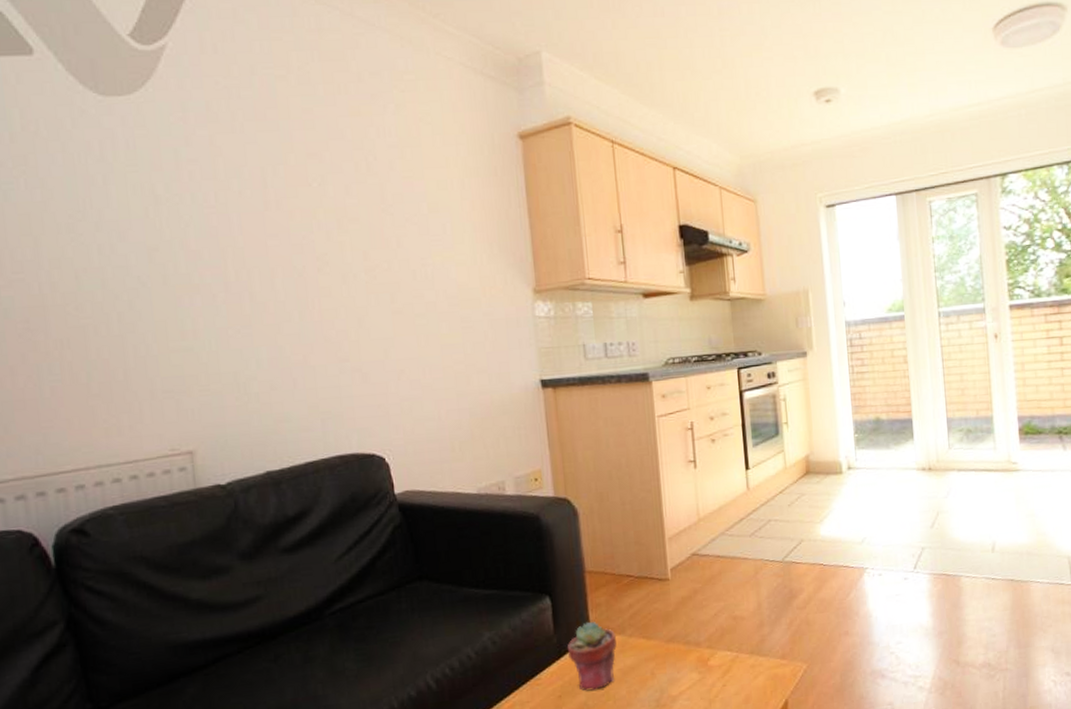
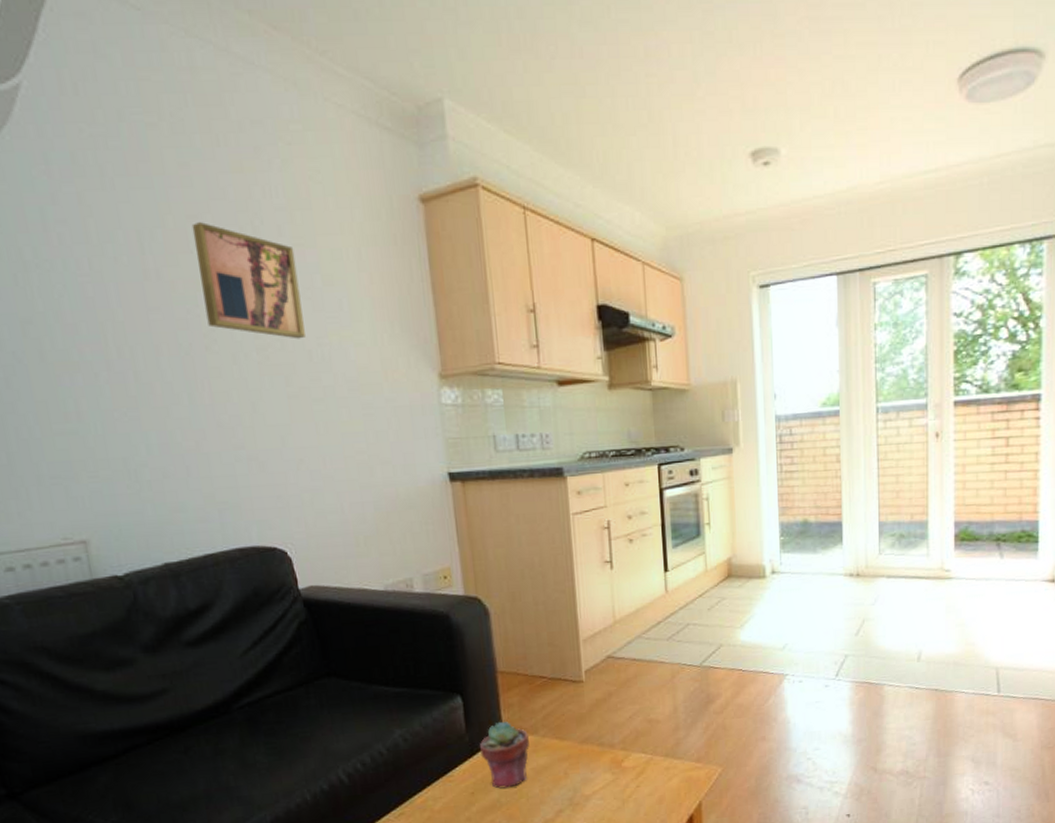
wall art: none [311,159,411,261] -> present [191,222,305,339]

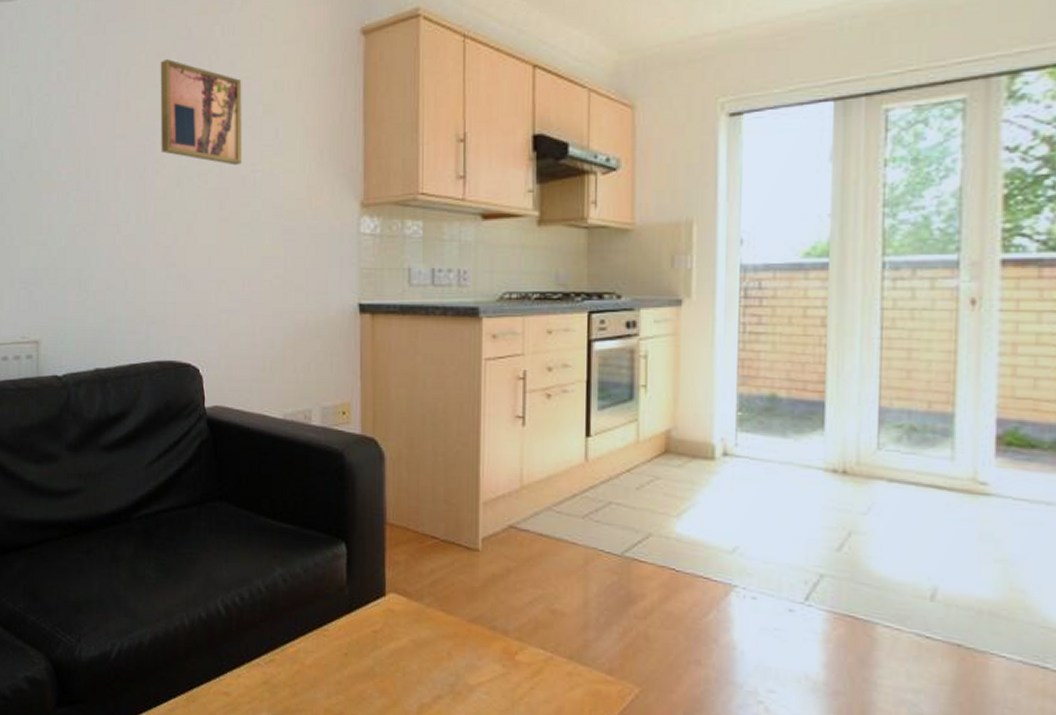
potted succulent: present [479,721,529,789] -> none [358,579,412,657]

